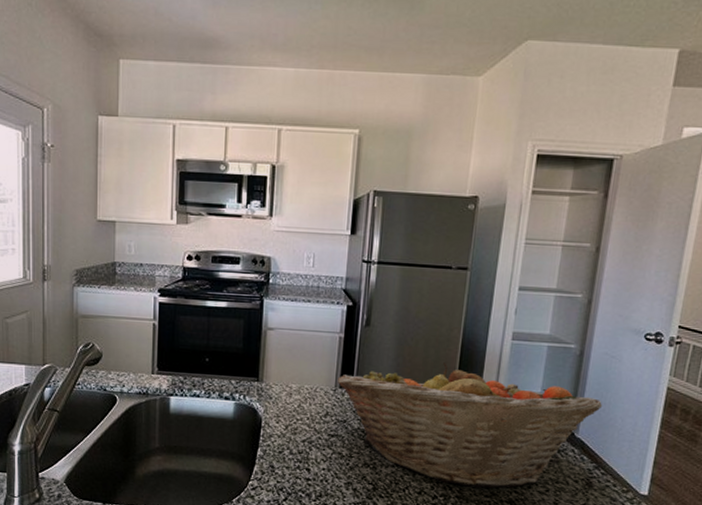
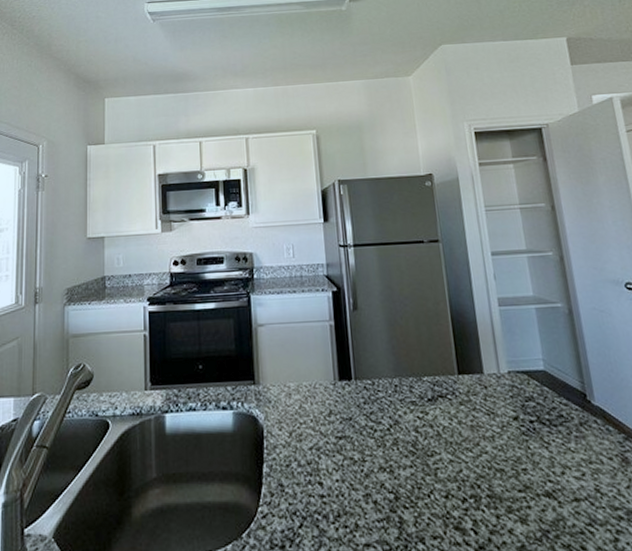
fruit basket: present [337,362,603,489] -> none [334,338,610,483]

